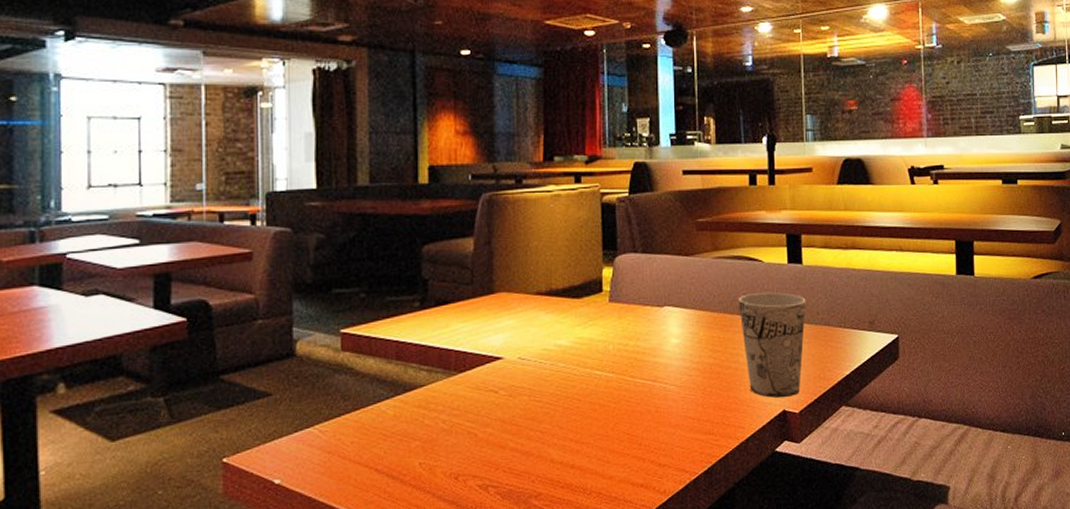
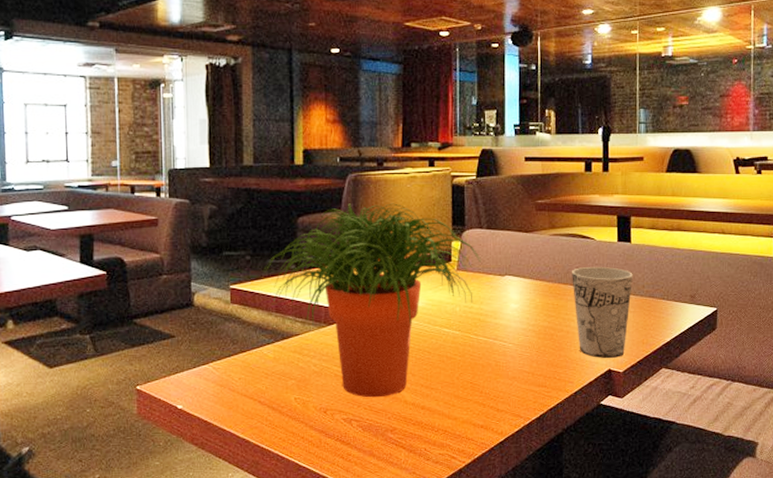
potted plant: none [380,226,636,458] -> present [262,203,481,398]

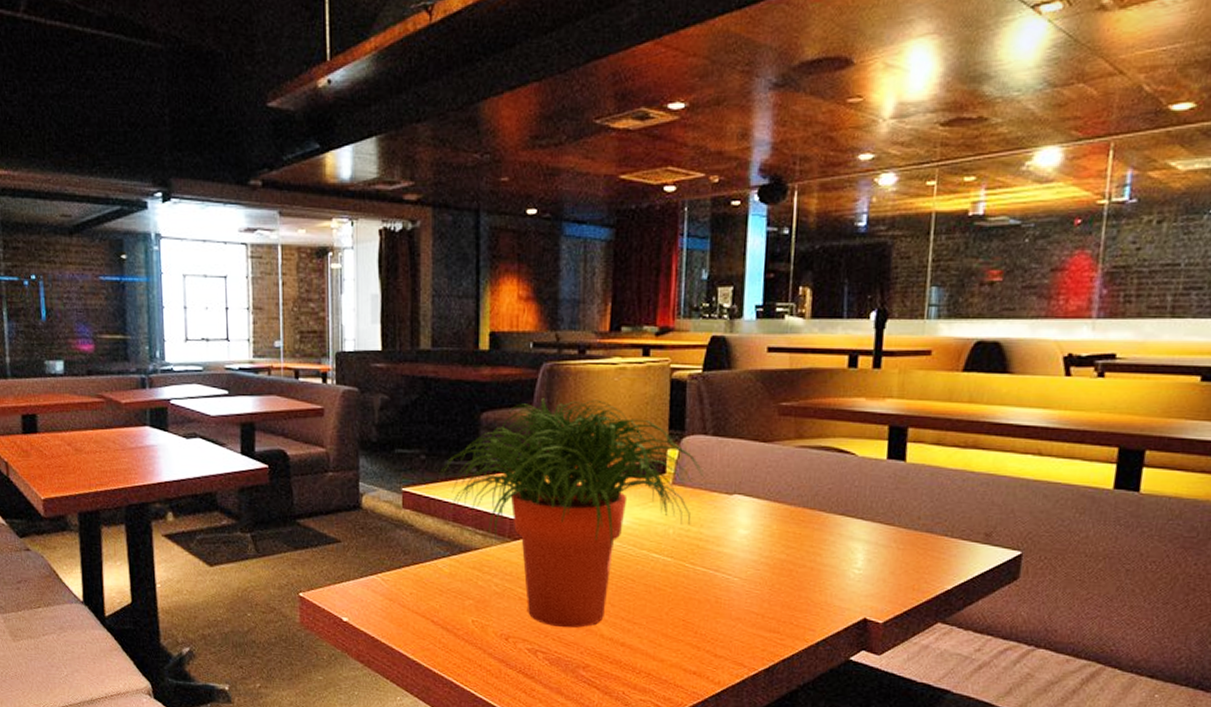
cup: present [572,266,633,358] -> none [821,488,906,605]

